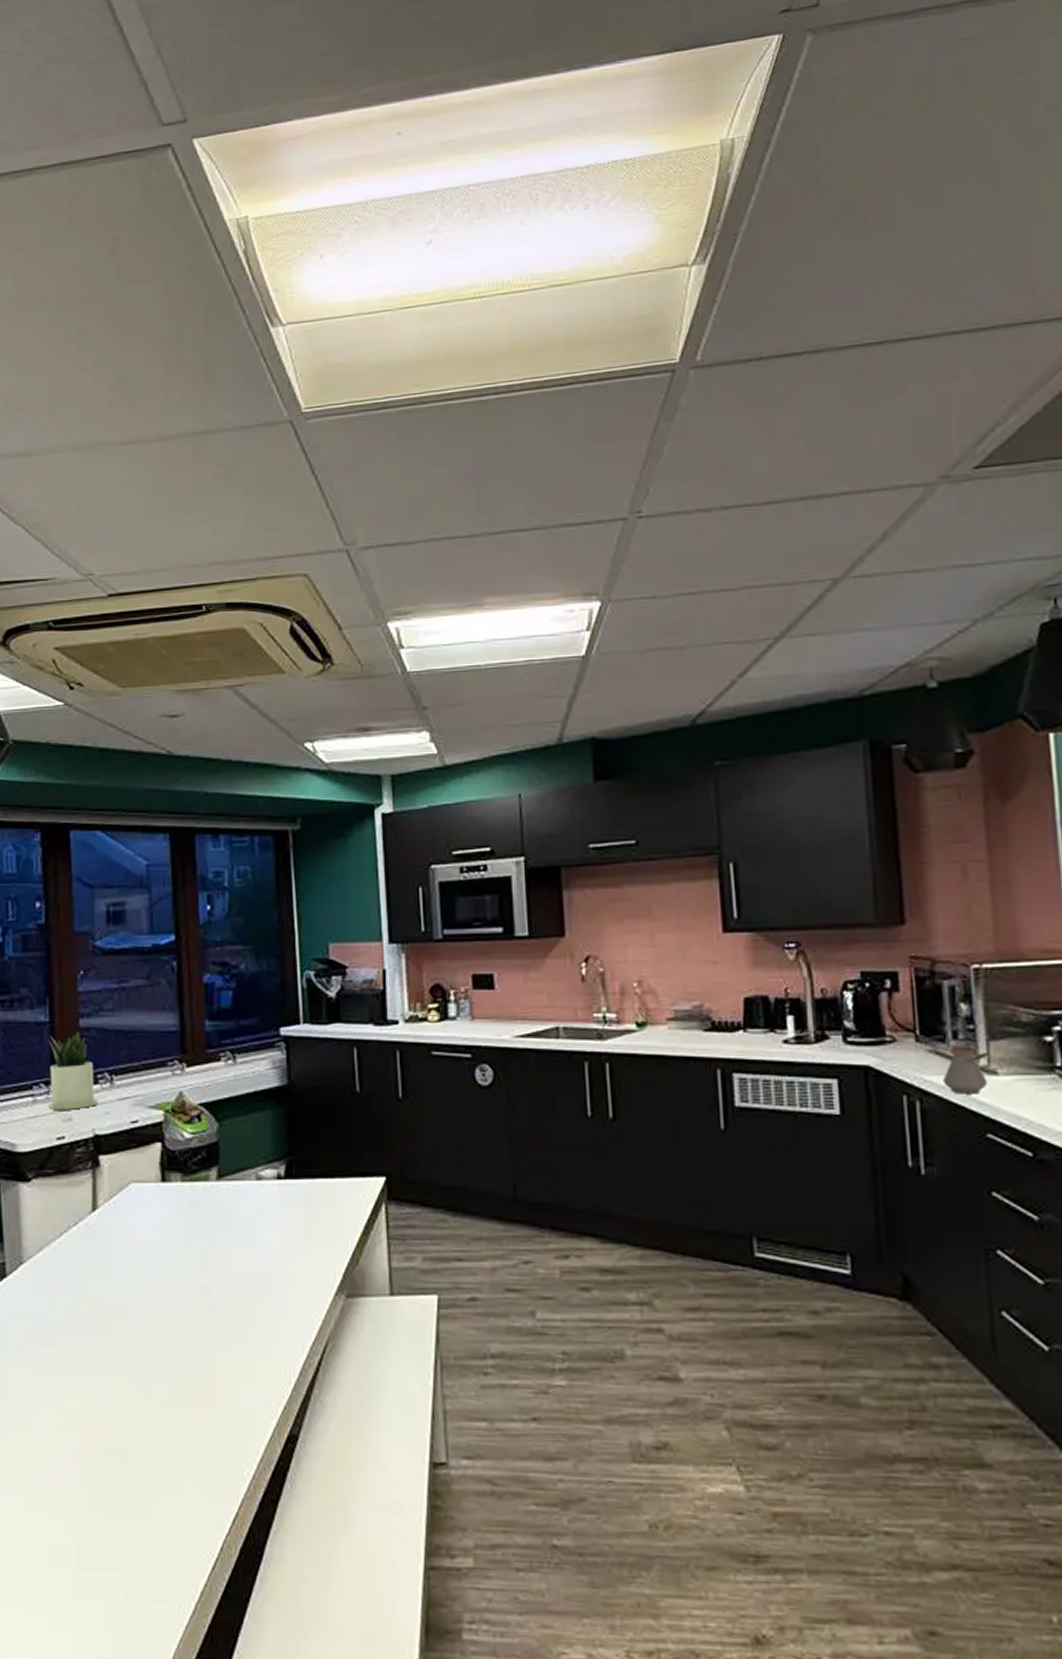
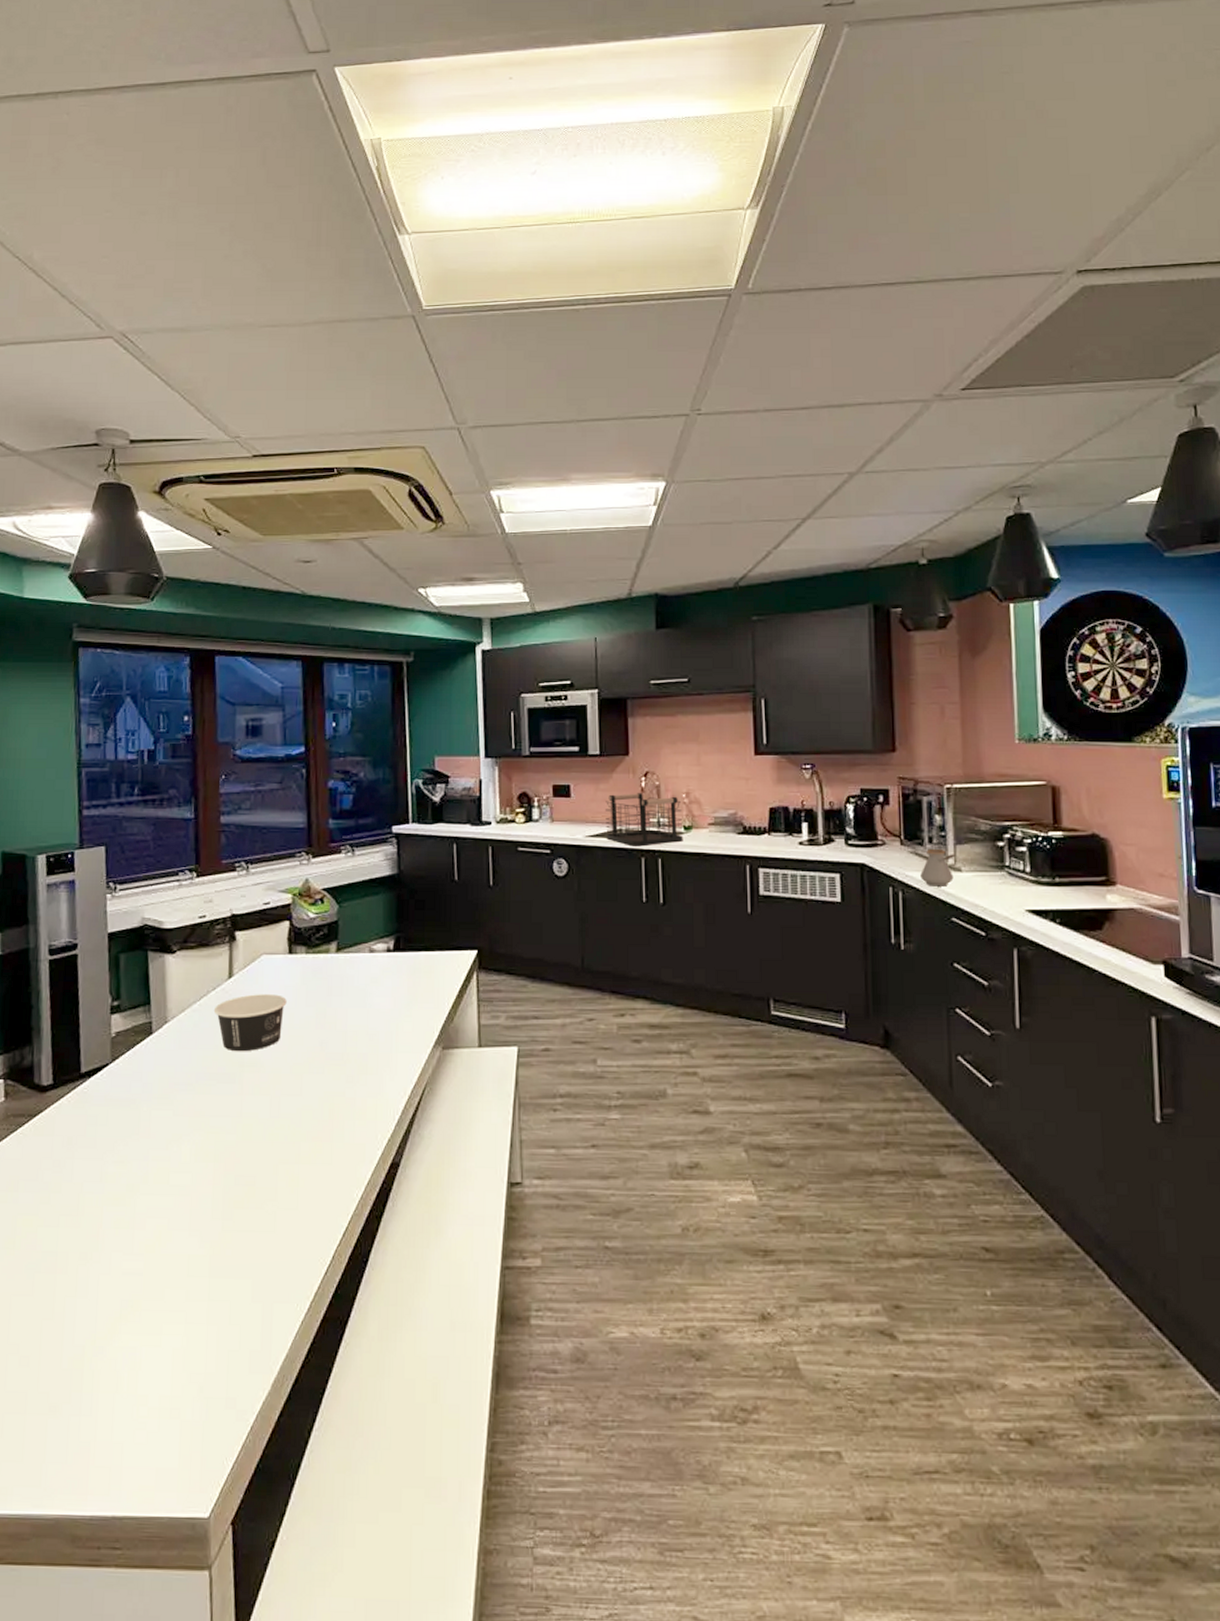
planter: present [47,1031,99,1111] -> none [191,826,236,894]
food container: none [75,1230,160,1299] -> present [213,994,287,1052]
dish rack: none [538,982,636,1048] -> present [606,793,683,847]

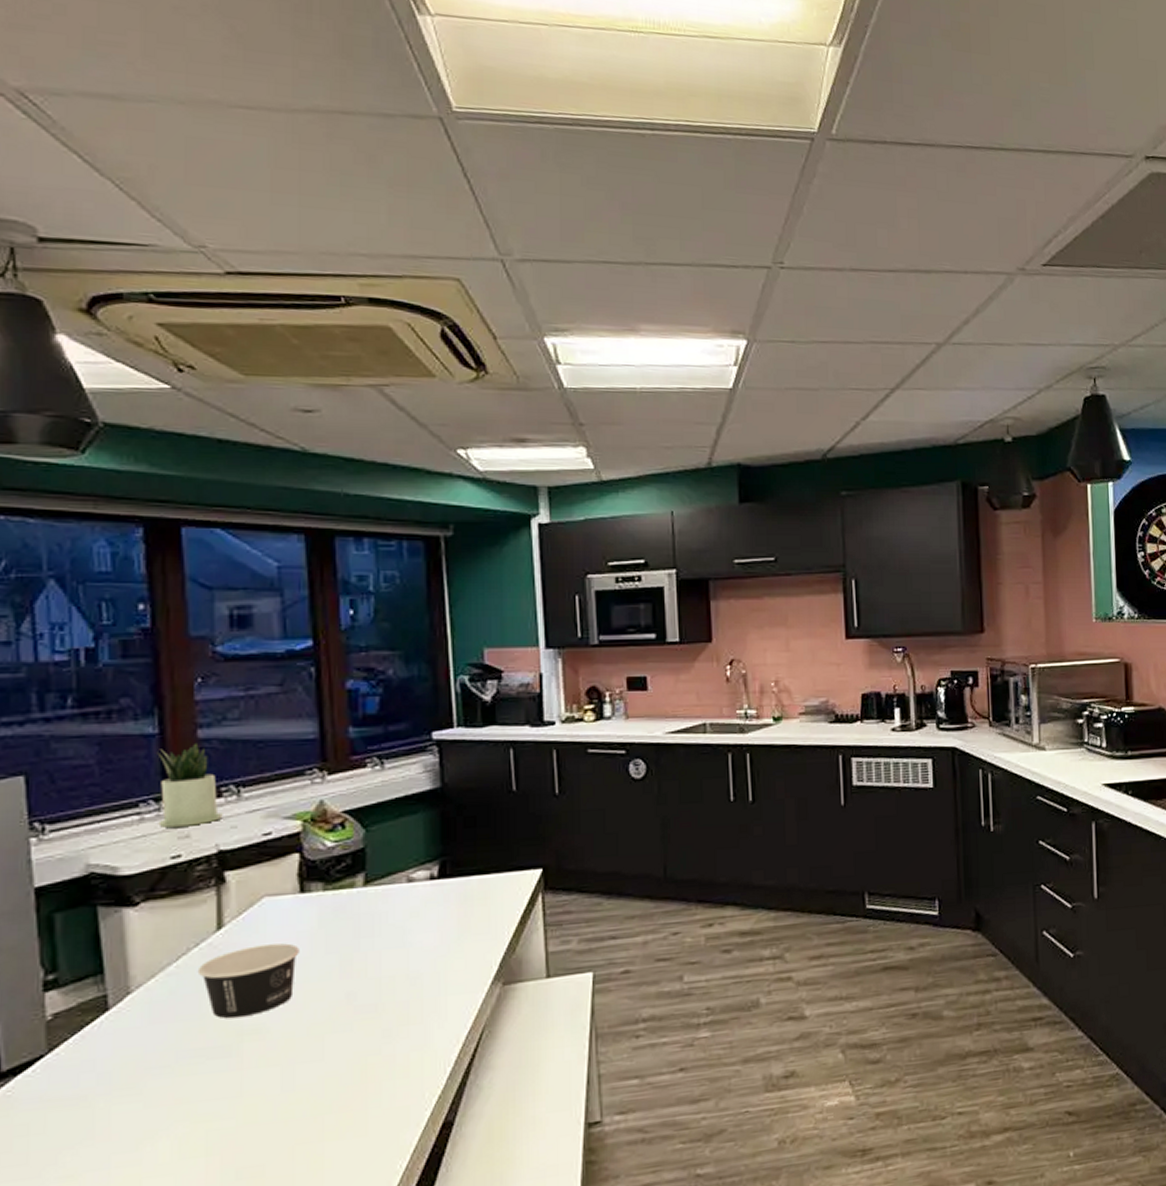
planter: none [191,826,236,894] -> present [157,742,223,829]
dish rack: present [606,793,683,847] -> none [687,683,773,742]
coffee pot: present [920,848,958,887] -> none [1008,728,1042,767]

